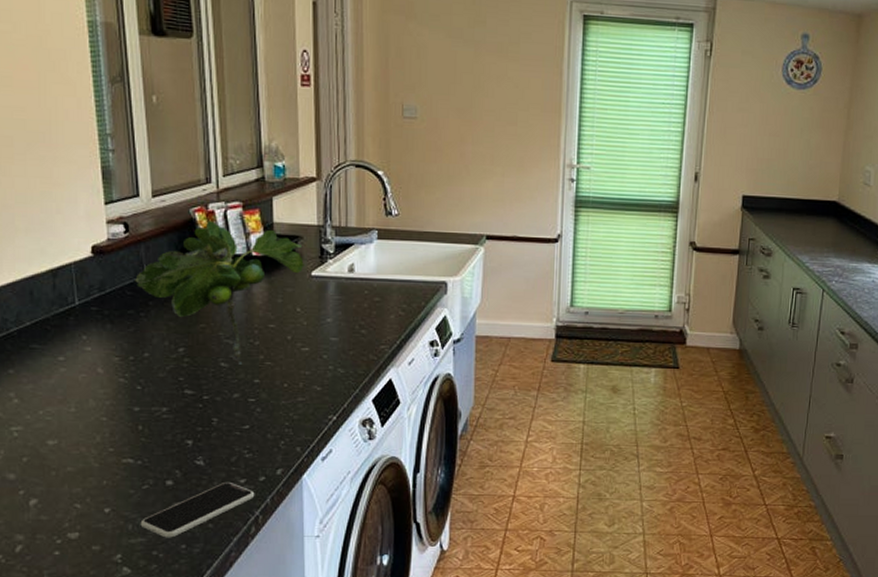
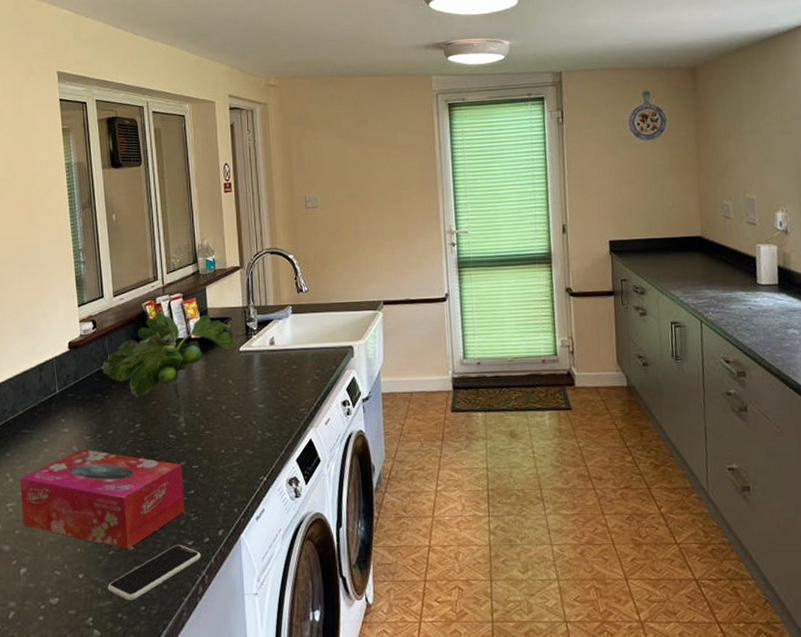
tissue box: none [27,371,238,485] -> present [19,449,185,550]

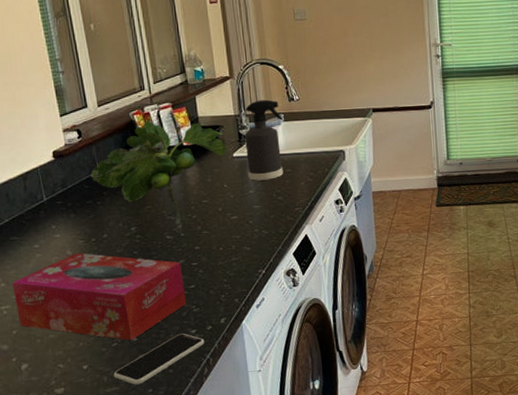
spray bottle: none [252,290,291,377] -> present [244,99,284,181]

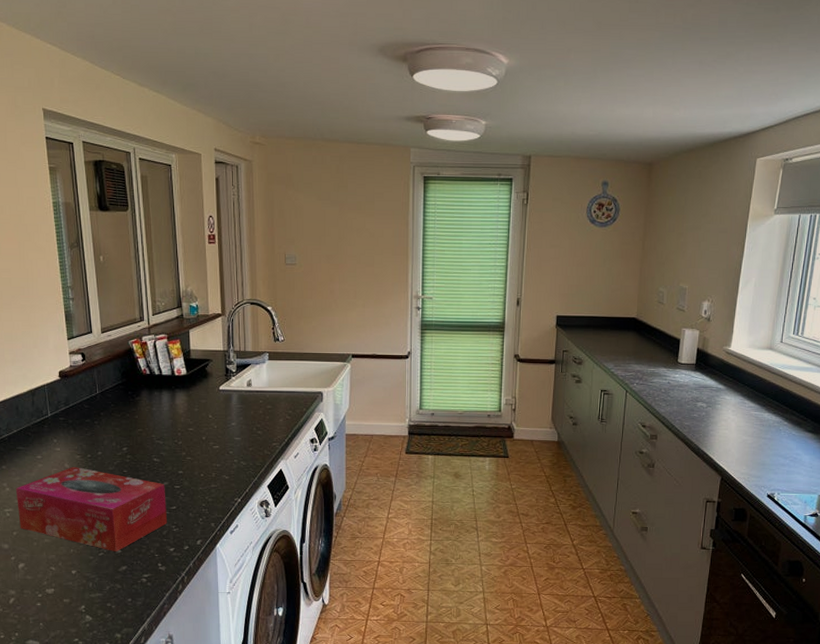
plant: present [90,121,227,237] -> none [90,350,214,461]
smartphone: present [113,333,205,385] -> none [98,550,181,593]
spray bottle: present [244,99,284,181] -> none [231,338,267,414]

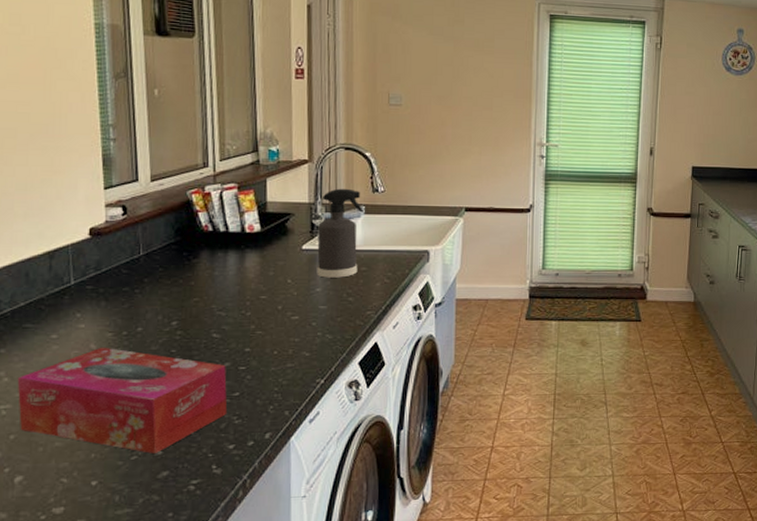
spray bottle: none [231,338,267,414] -> present [317,188,363,278]

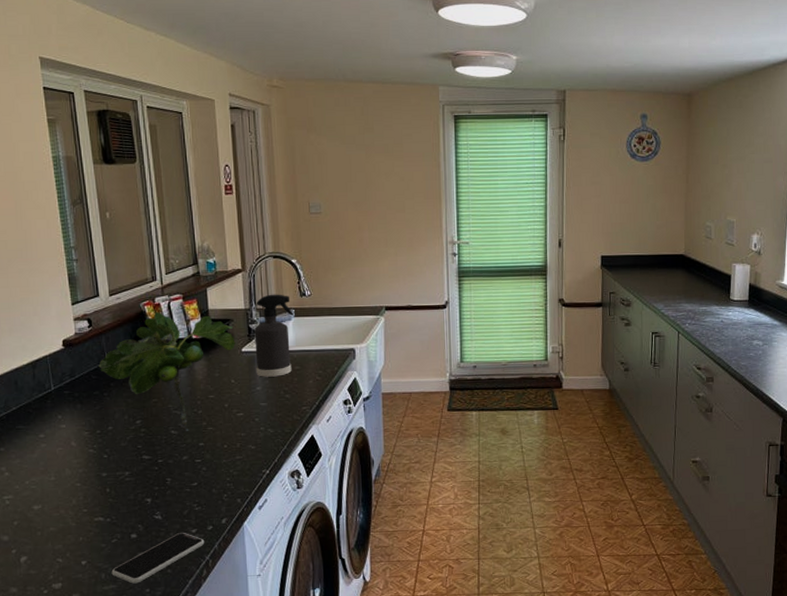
tissue box: present [17,347,228,455] -> none [15,444,189,538]
smartphone: none [127,448,243,507] -> present [111,532,205,584]
plant: none [131,202,295,336] -> present [98,312,236,432]

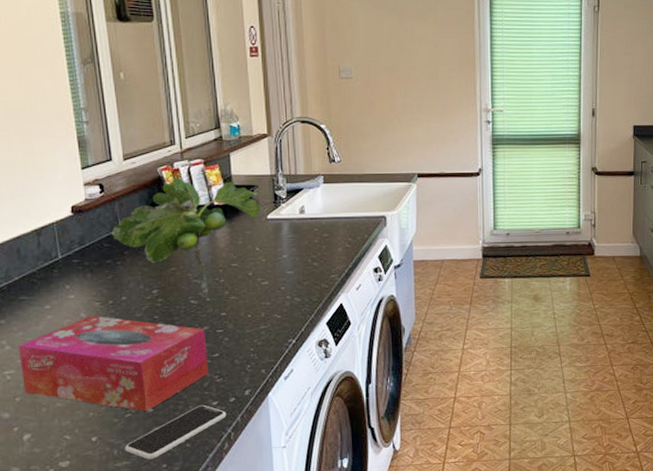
tissue box: none [15,444,189,538] -> present [18,315,209,412]
spray bottle: present [254,294,293,377] -> none [281,160,322,245]

